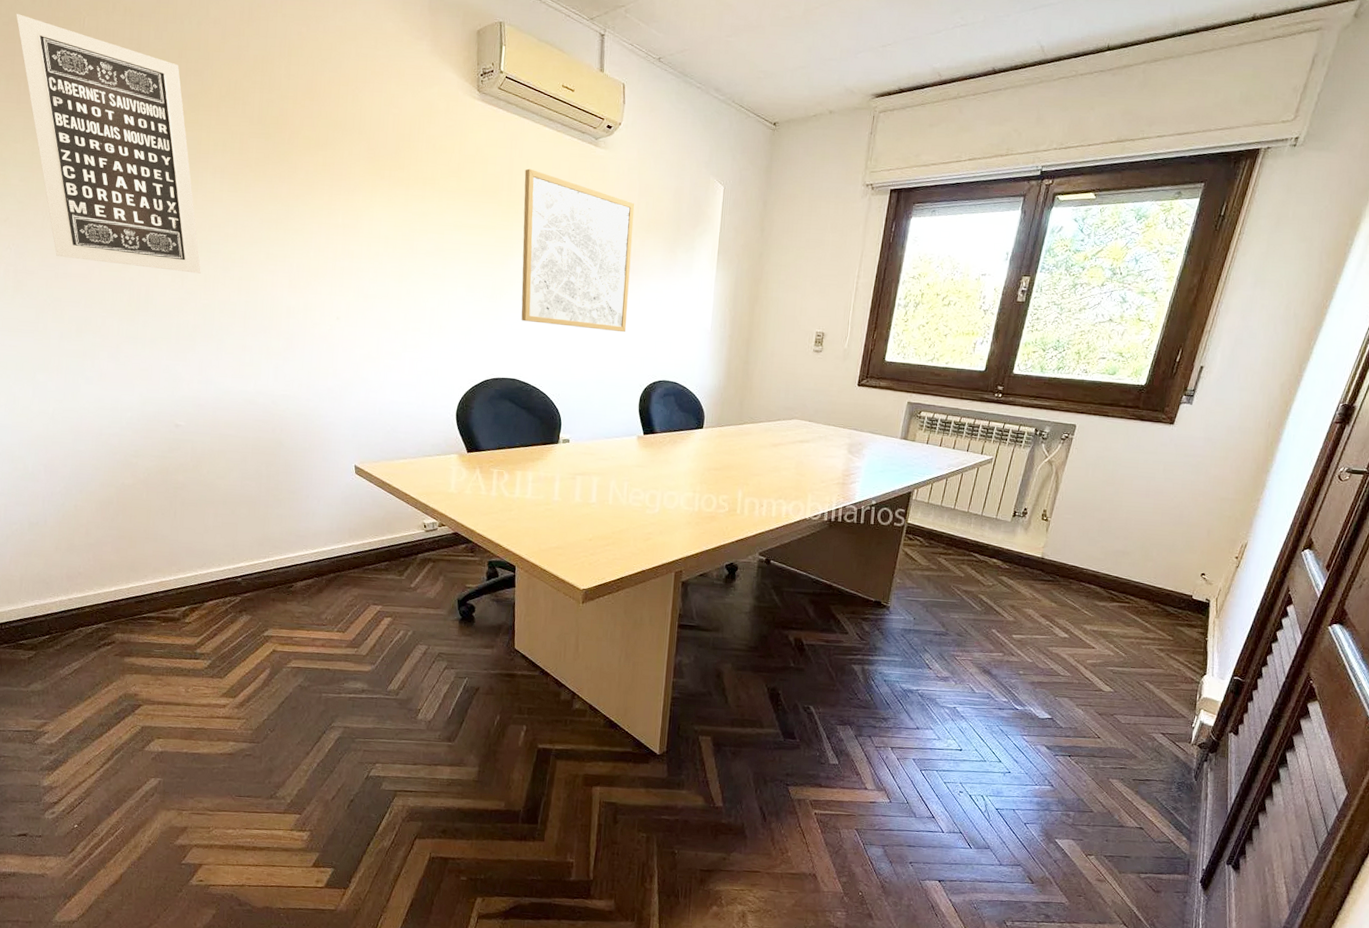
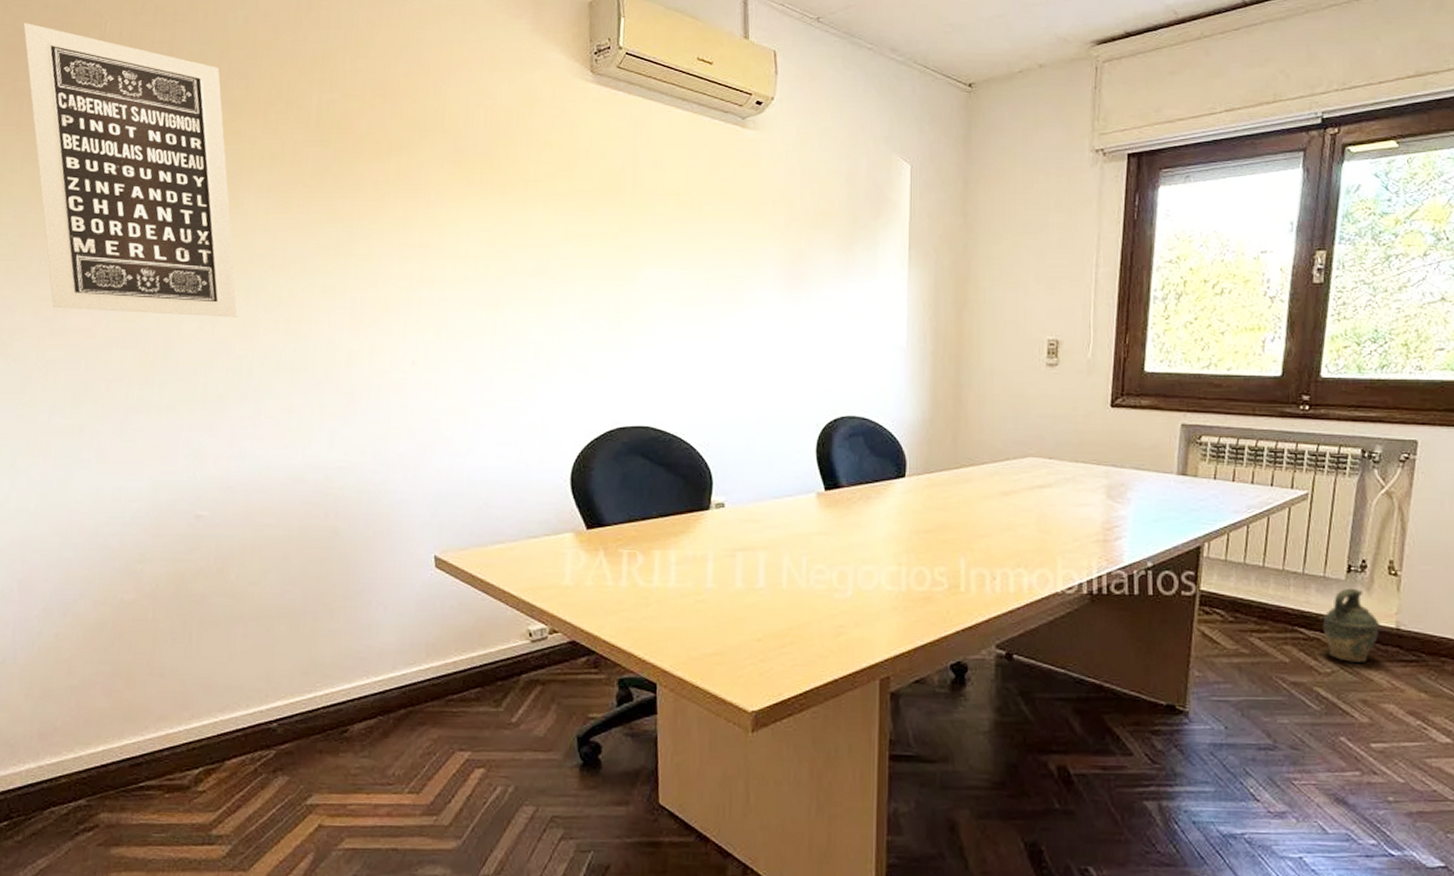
wall art: present [521,168,635,333] -> none [653,160,797,357]
ceramic jug: none [990,527,1031,580] -> present [1322,588,1381,662]

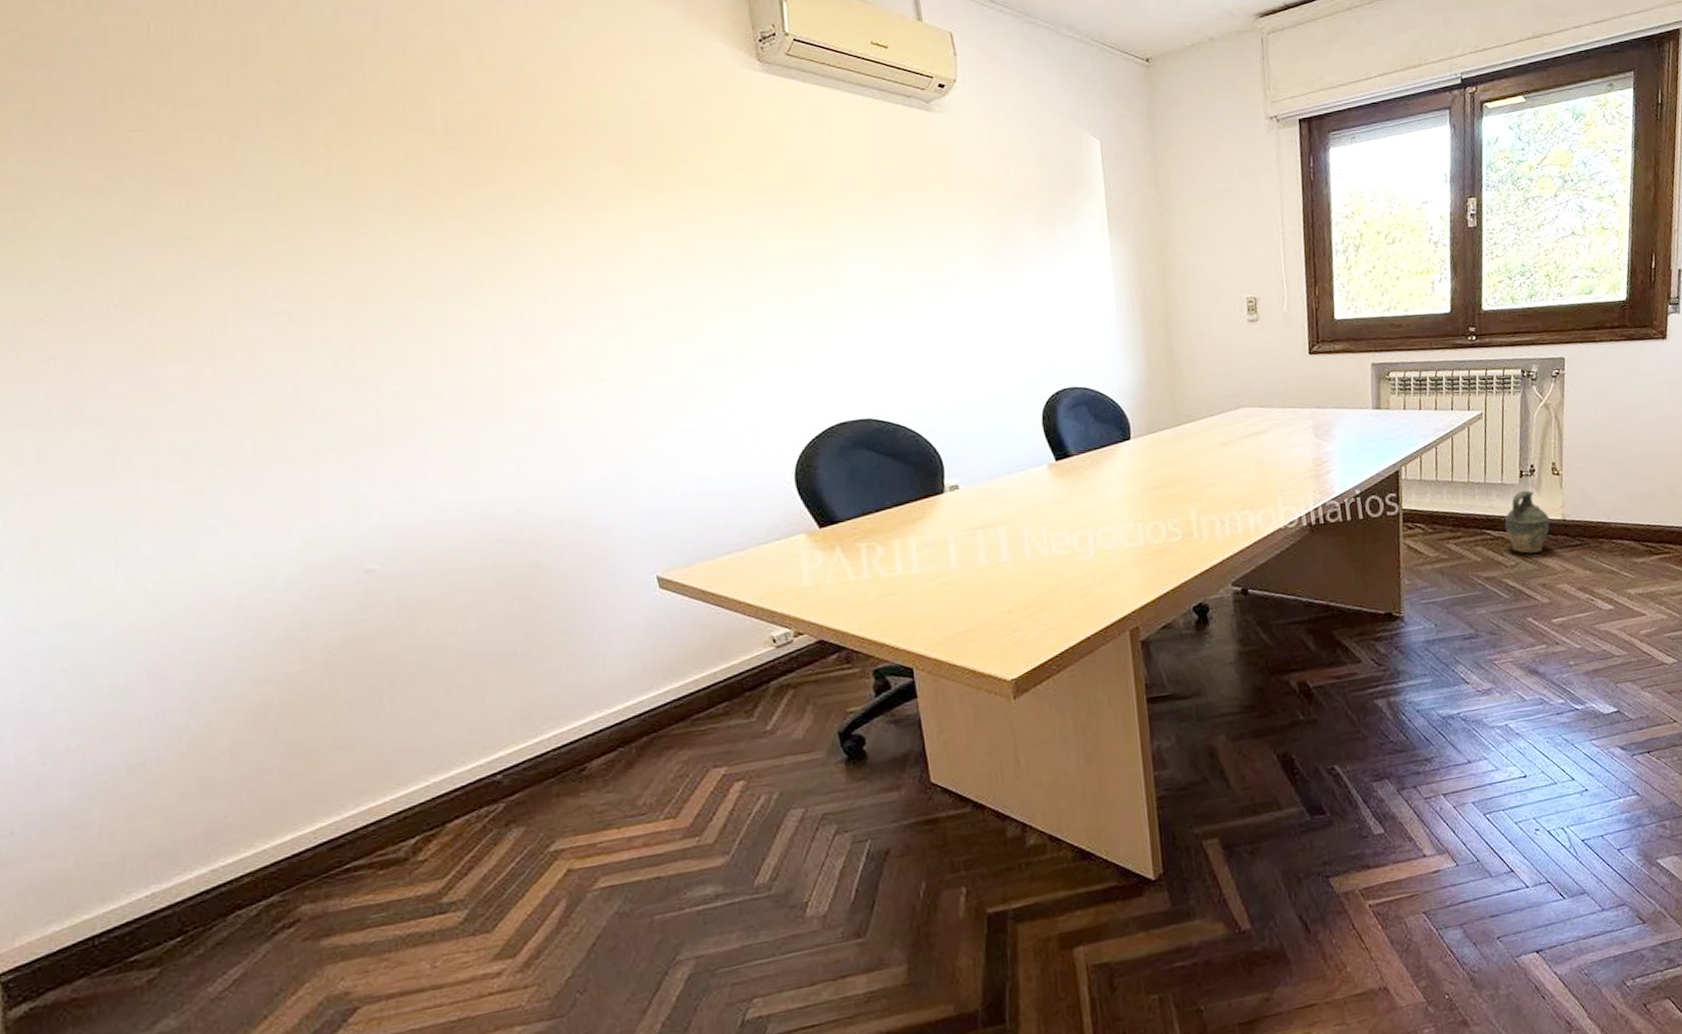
wall art: present [23,23,237,317] -> none [32,26,380,359]

